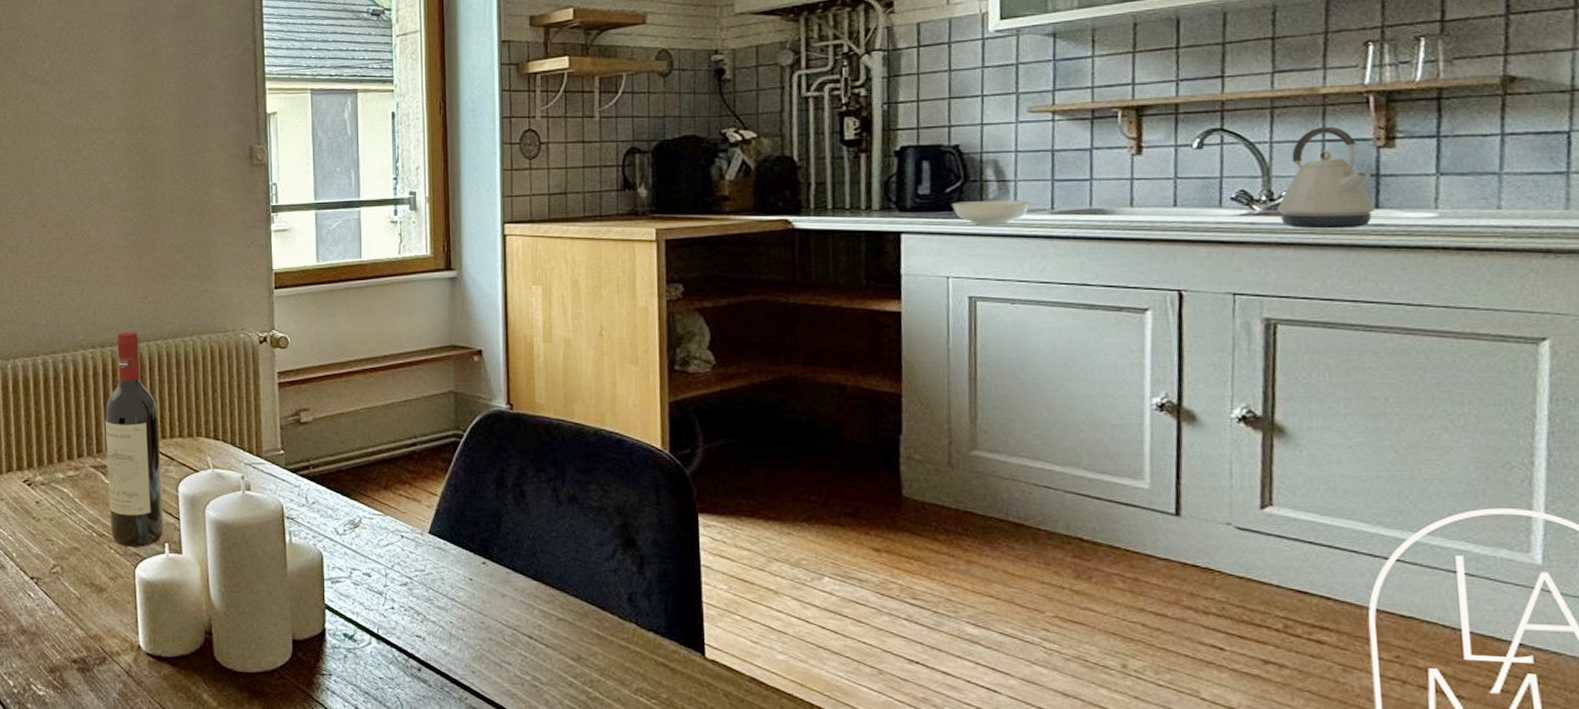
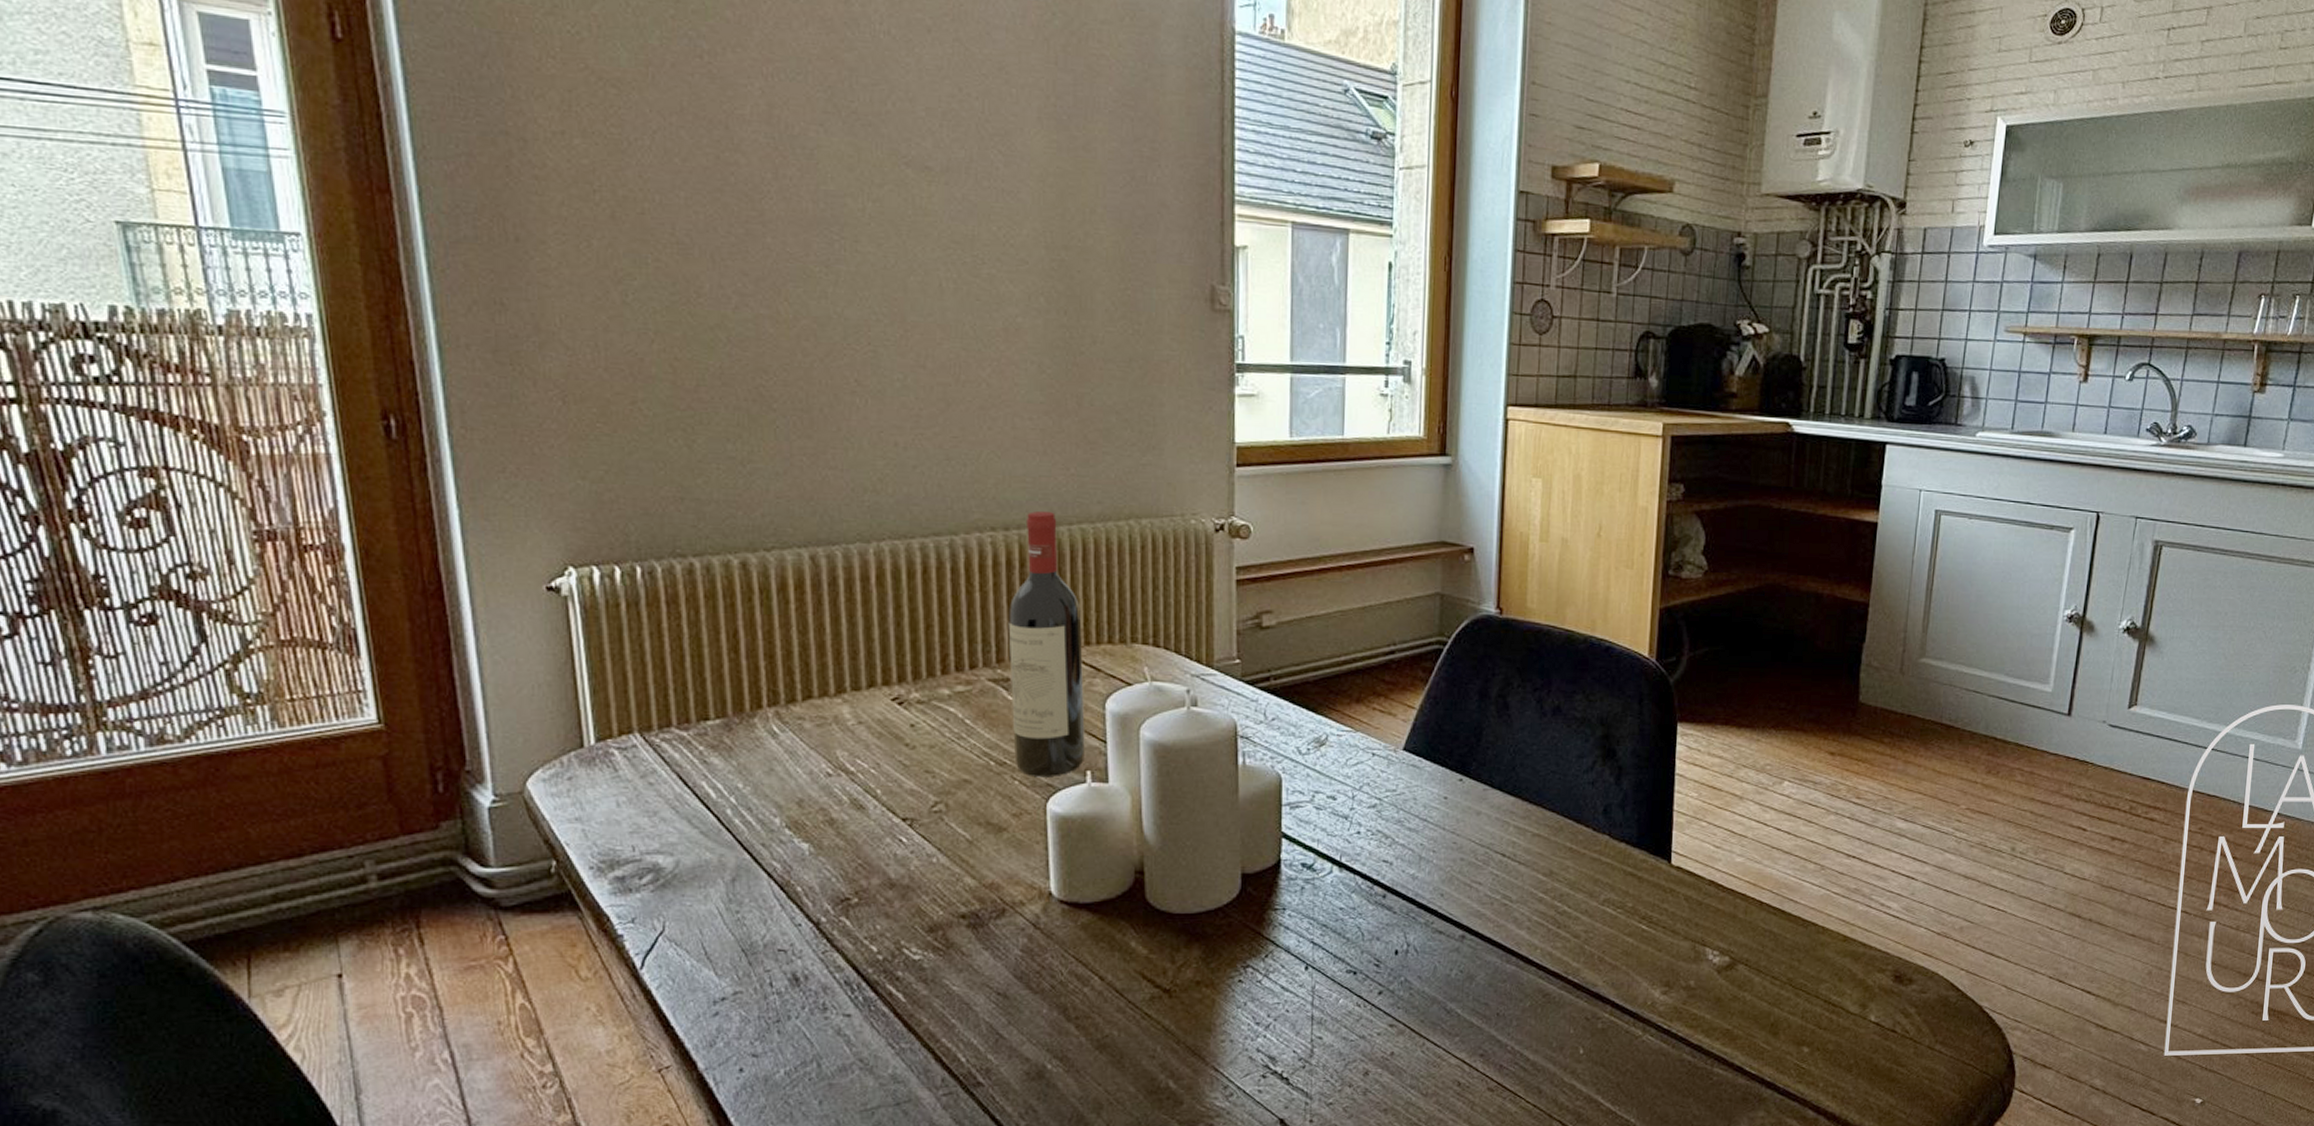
bowl: present [952,200,1030,226] -> none [1932,416,1996,442]
kettle: present [1277,126,1375,229] -> none [2177,369,2245,463]

